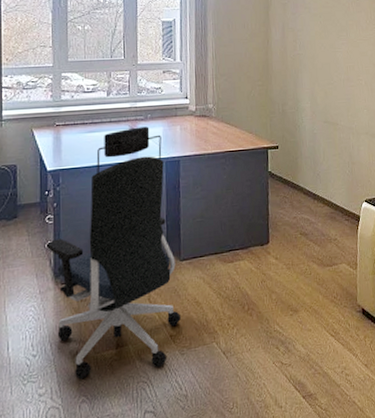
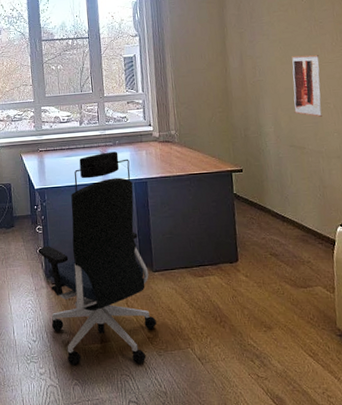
wall art: none [330,31,355,93] -> present [292,55,322,117]

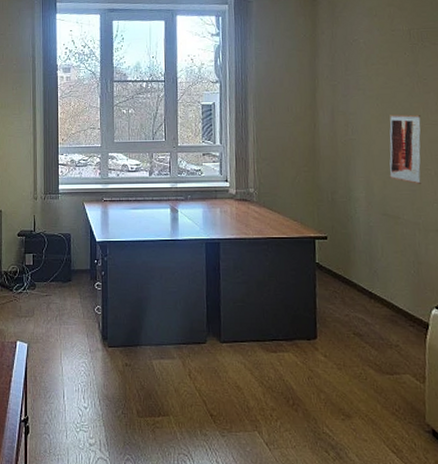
office chair: present [37,151,156,366] -> none [95,207,221,445]

